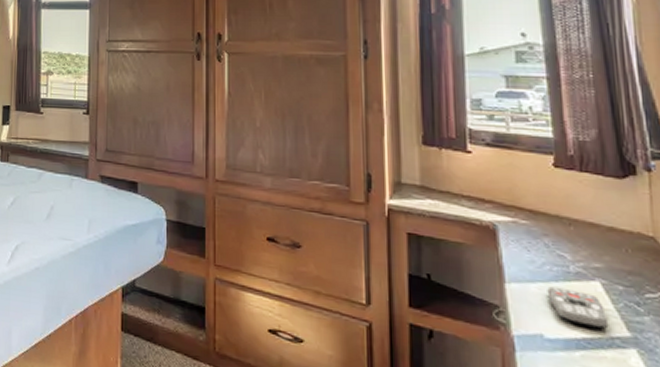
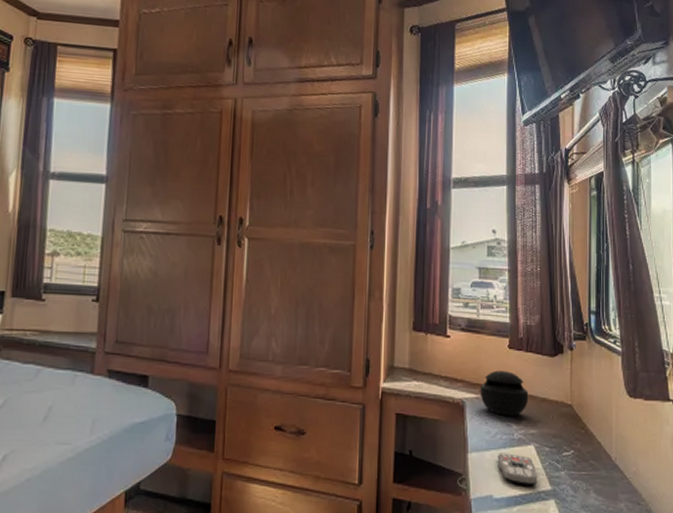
speaker: none [516,191,588,246] -> present [480,370,529,416]

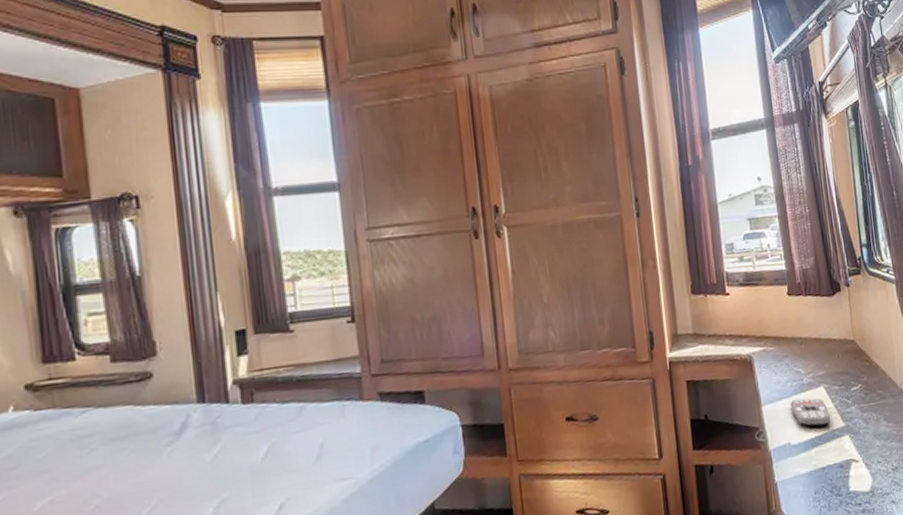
speaker: present [480,370,529,416] -> none [765,318,813,363]

